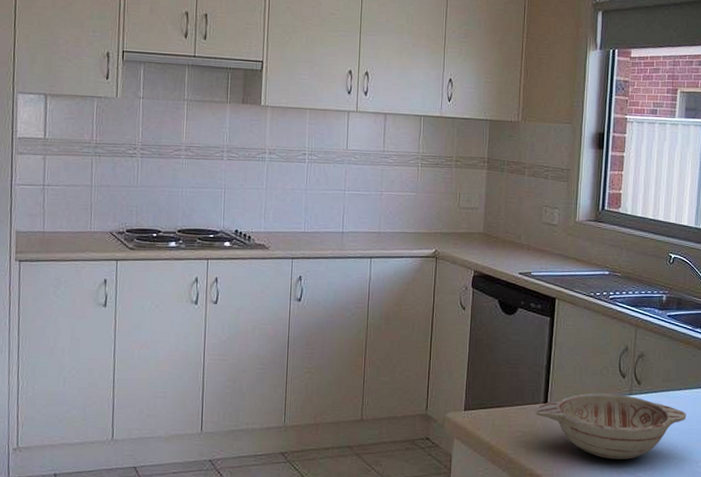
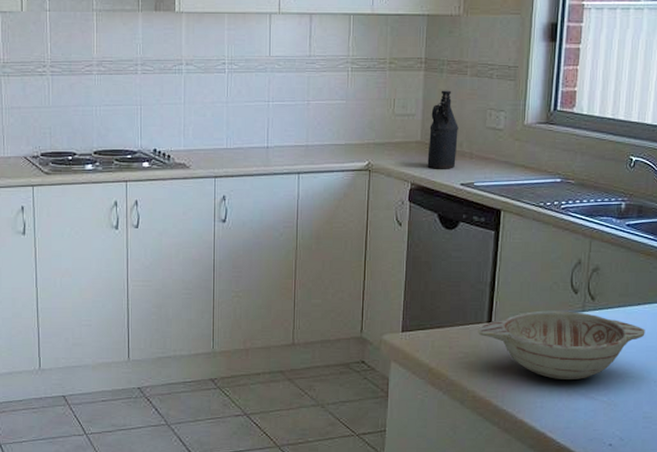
bottle: none [489,187,517,259] -> present [427,90,458,169]

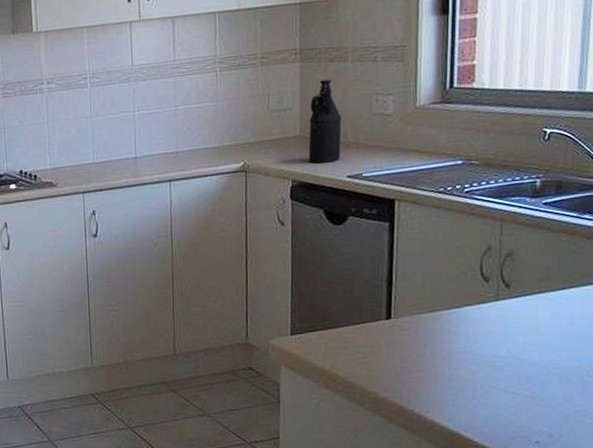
decorative bowl: present [478,310,645,381] -> none [376,301,573,376]

